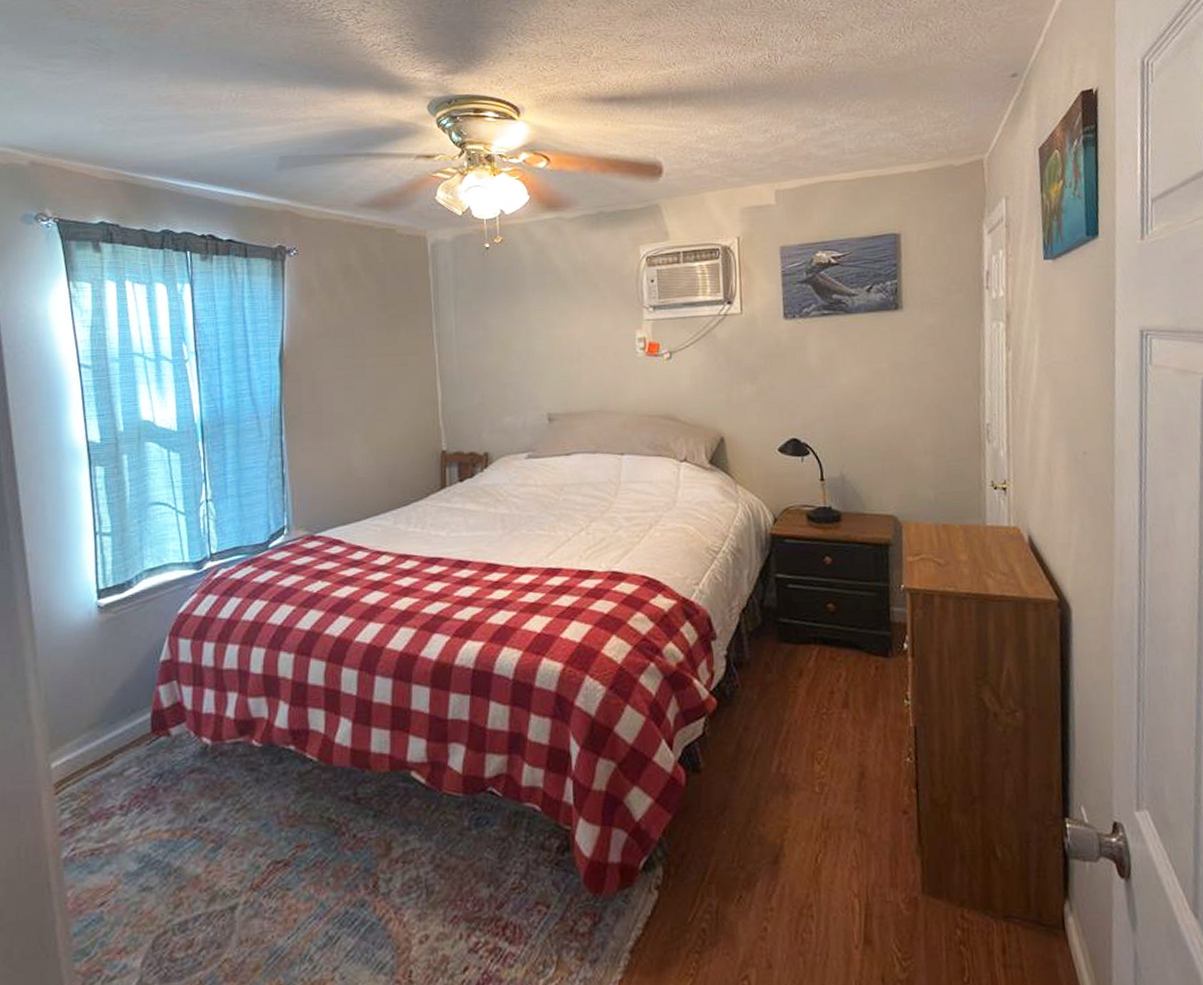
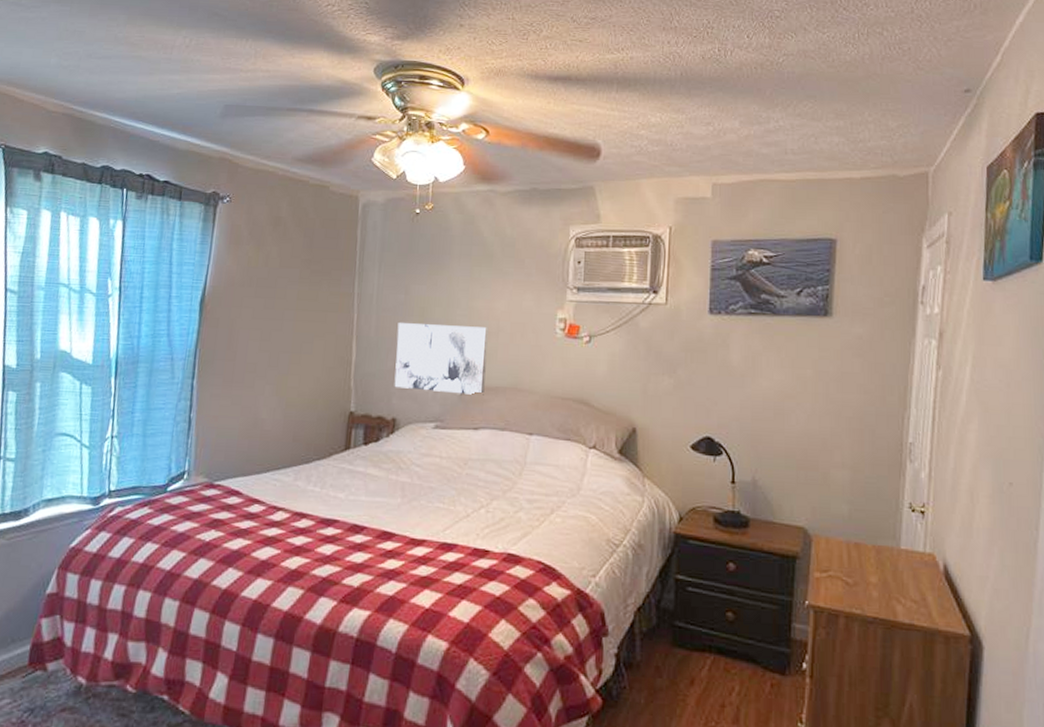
wall art: none [480,354,572,423] -> present [394,323,488,395]

